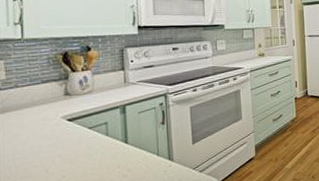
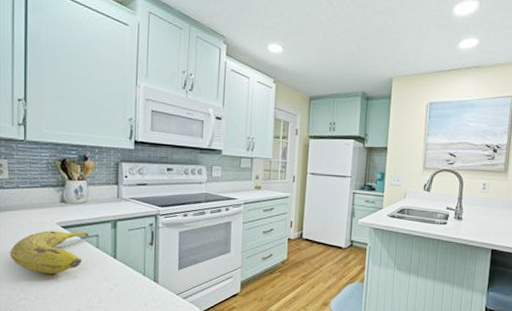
fruit: none [10,120,98,172] -> present [10,230,89,275]

